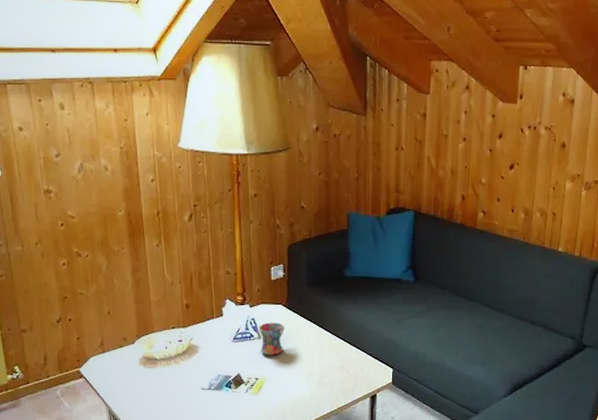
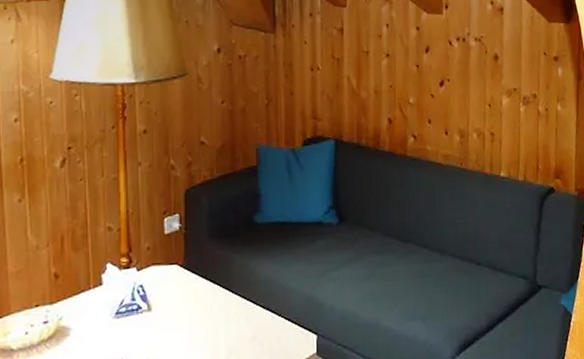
mug: present [259,322,284,355] -> none [149,287,181,332]

